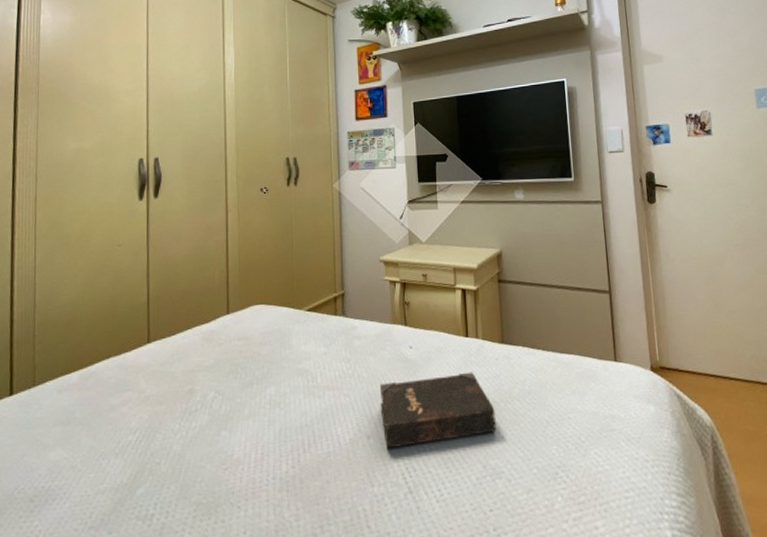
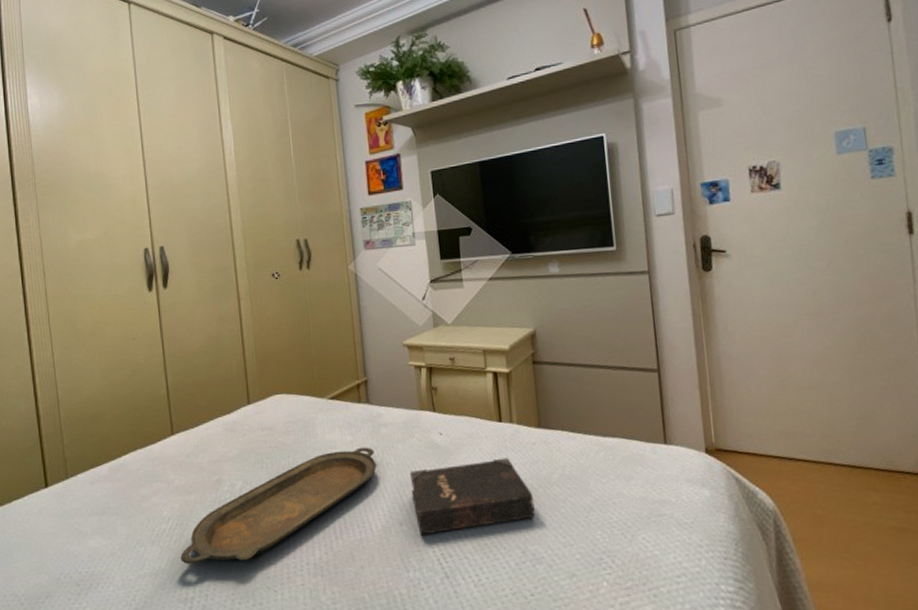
serving tray: none [144,359,348,478] -> present [180,447,377,564]

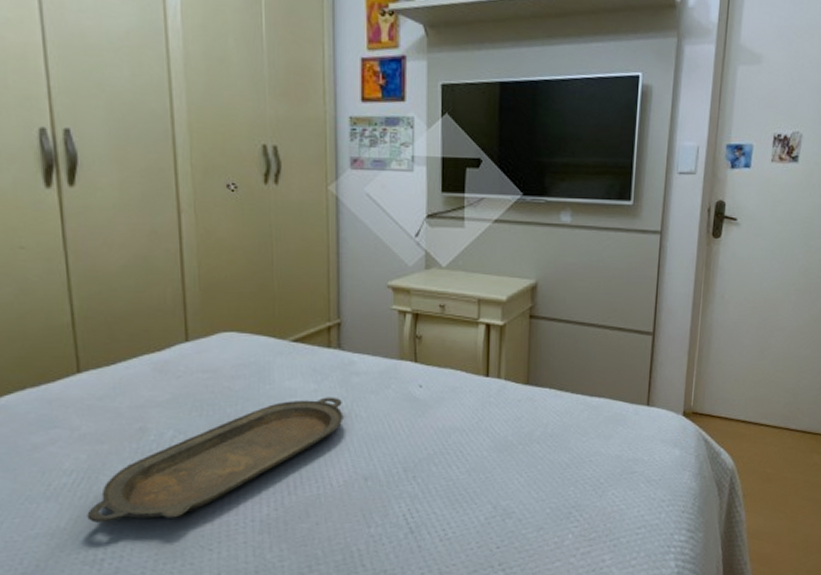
hardback book: present [409,457,535,536] -> none [381,414,512,491]

